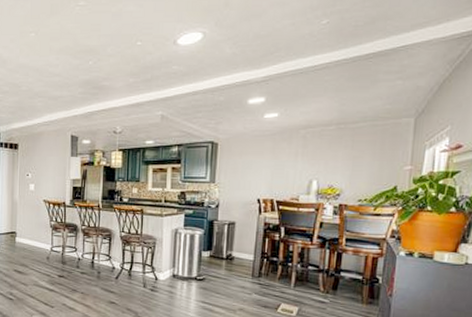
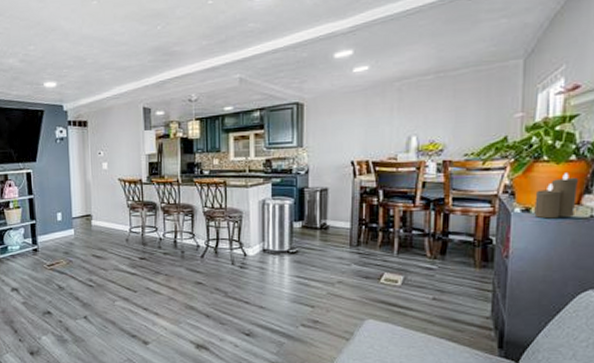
candle: none [416,223,457,264] -> present [534,173,579,219]

